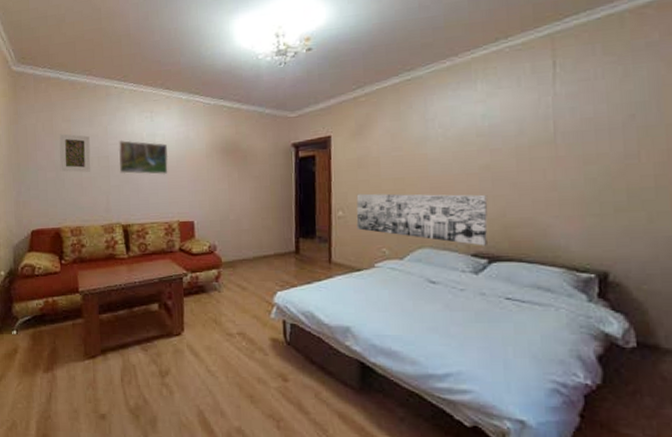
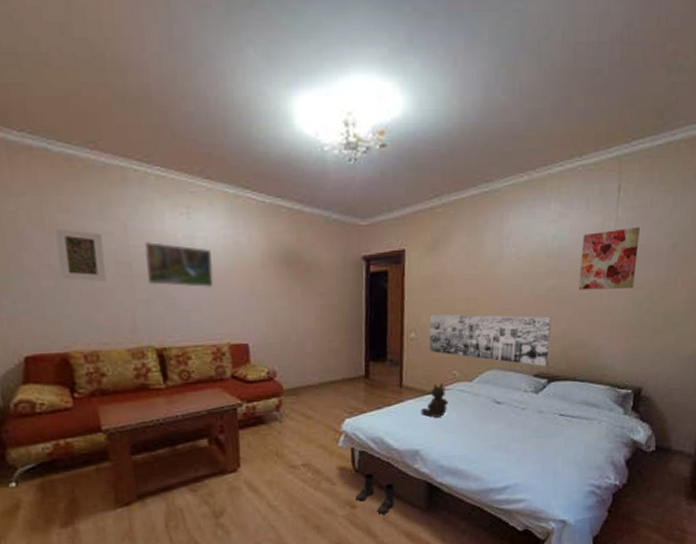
boots: none [287,347,327,390] -> present [355,473,395,514]
teddy bear: none [350,260,379,295] -> present [420,382,448,418]
wall art: none [516,100,585,167] -> present [578,226,640,290]

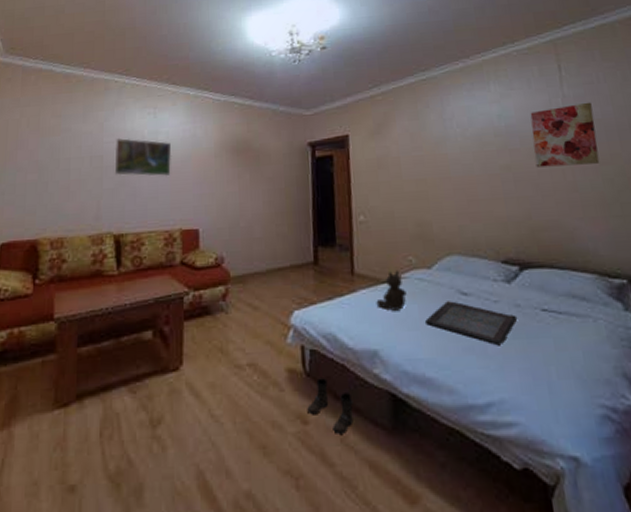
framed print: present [54,228,106,282] -> none [43,130,82,174]
wall art: present [428,314,552,367] -> none [378,196,517,252]
serving tray: none [461,409,539,444] -> present [424,301,518,346]

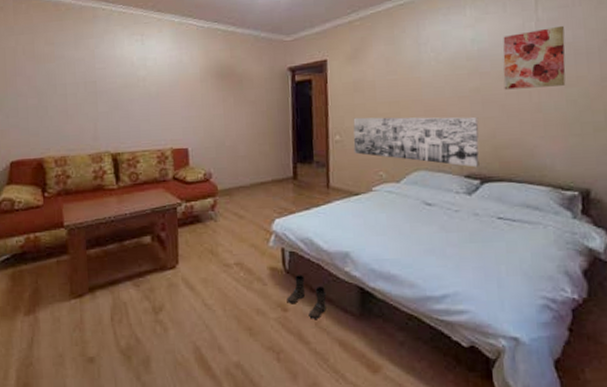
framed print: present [114,137,172,177] -> none [106,64,161,101]
teddy bear: present [376,270,407,311] -> none [349,183,376,219]
wall art: none [378,196,517,252] -> present [353,116,480,168]
serving tray: present [424,301,518,346] -> none [391,210,476,249]

